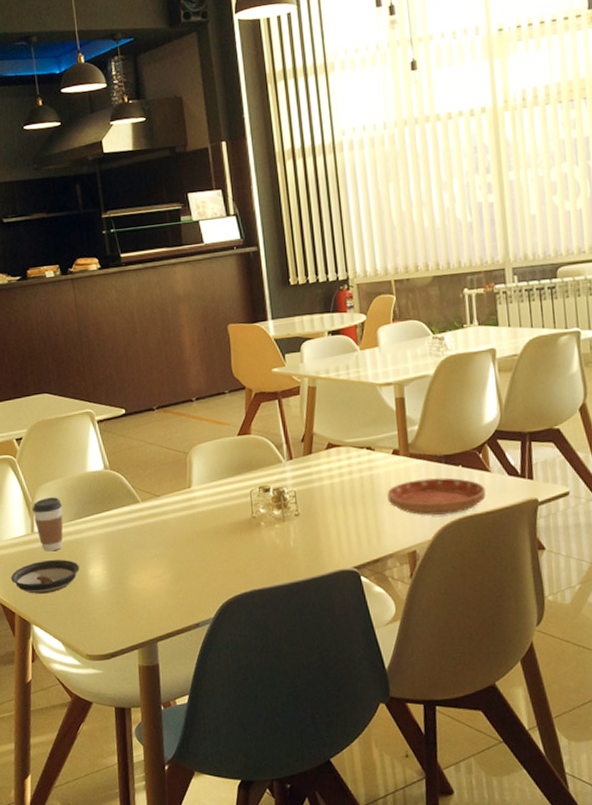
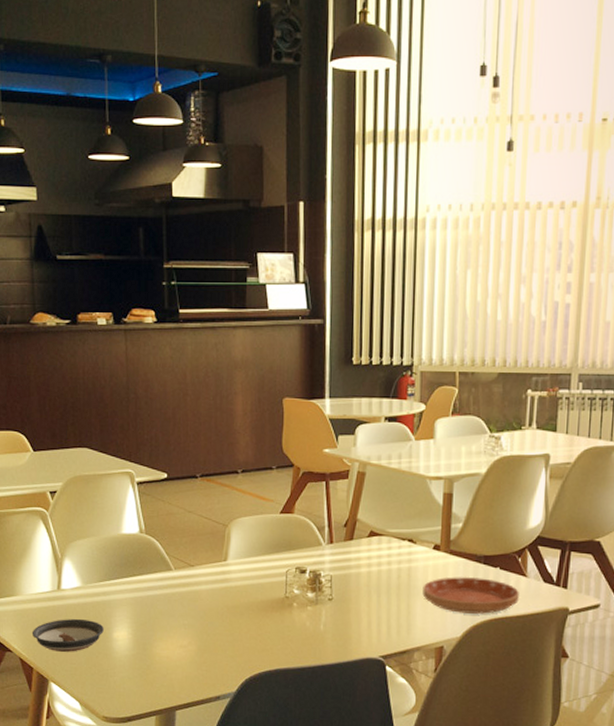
coffee cup: present [32,497,63,552] -> none [60,555,92,611]

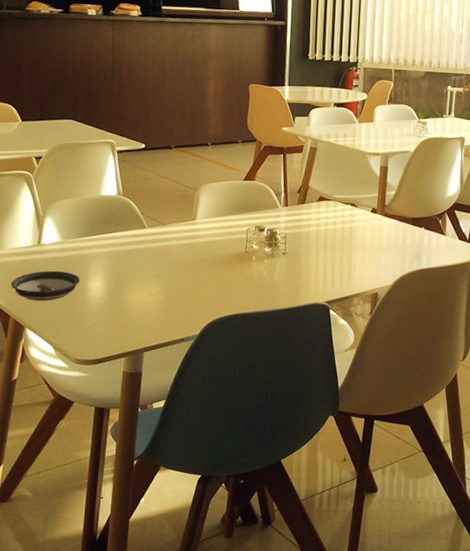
saucer: present [422,577,519,614] -> none [361,235,440,266]

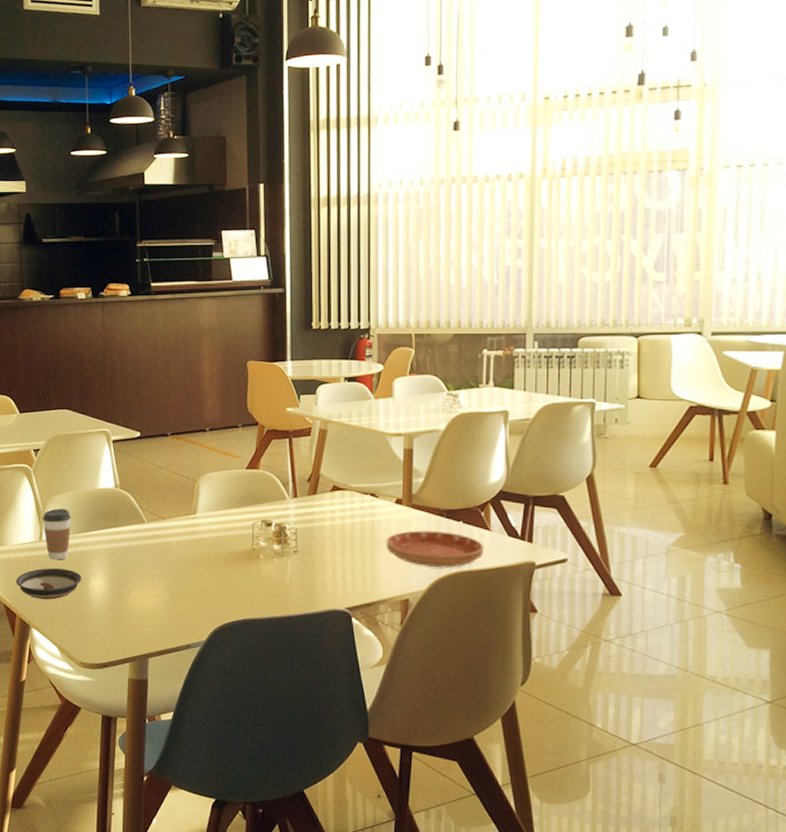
coffee cup: none [41,214,72,263] -> present [42,508,71,560]
saucer: none [361,235,440,266] -> present [386,530,483,568]

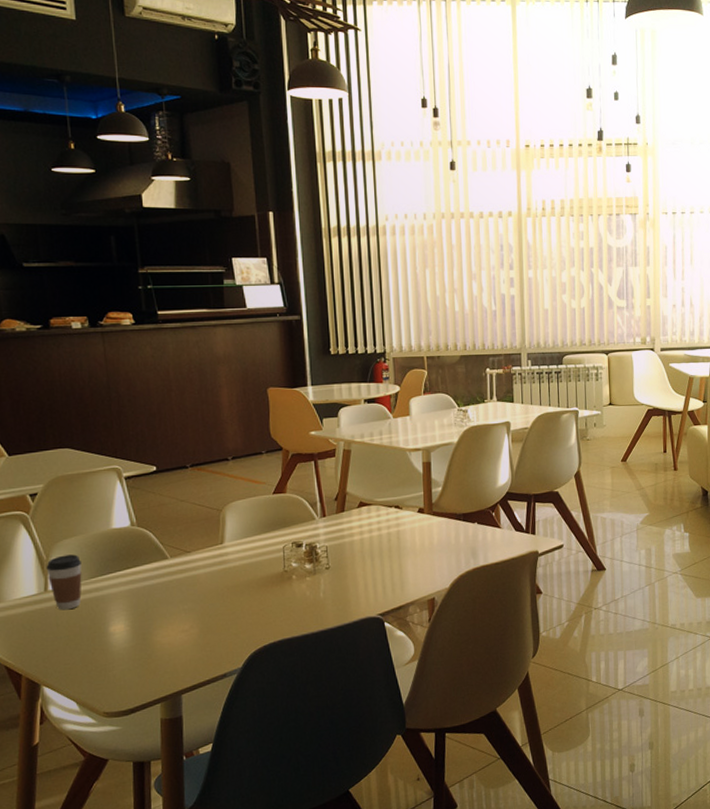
saucer: present [15,567,81,600] -> none [17,617,99,655]
saucer: present [386,530,483,568] -> none [411,533,496,567]

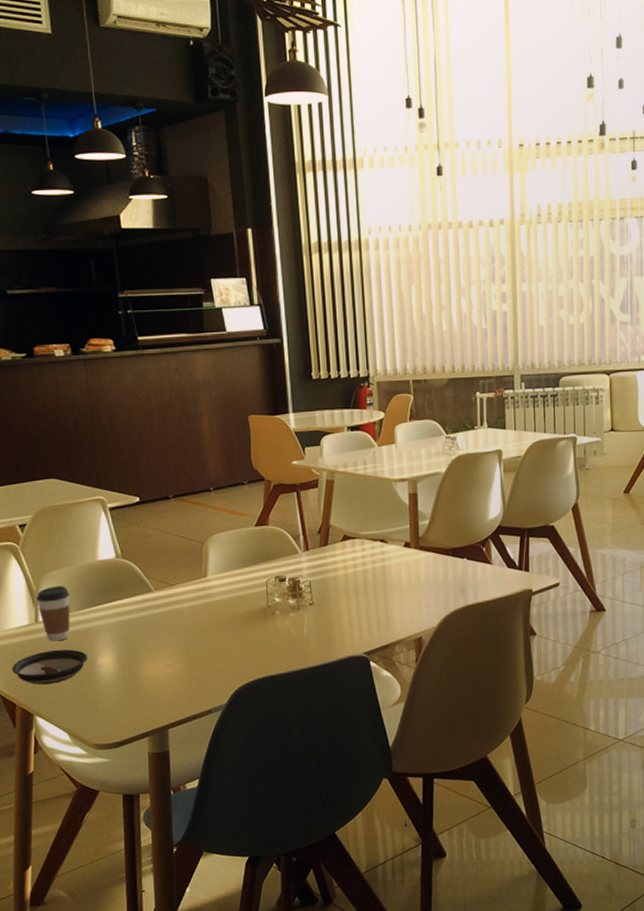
saucer: none [17,617,99,655] -> present [11,649,87,685]

